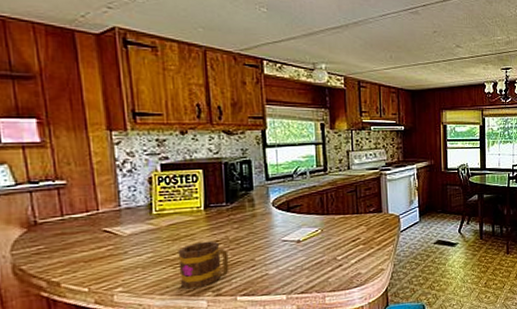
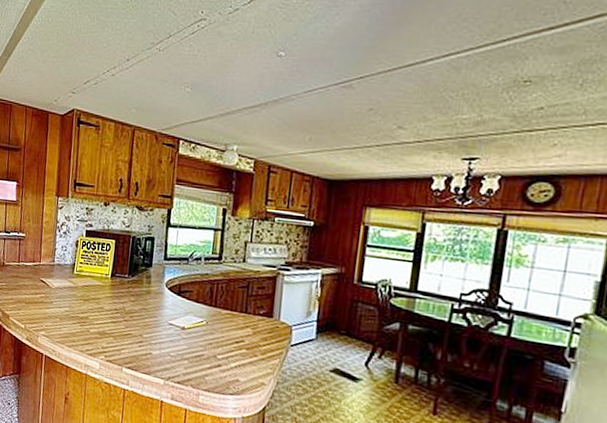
mug: present [178,241,229,289] -> none [84,306,123,350]

